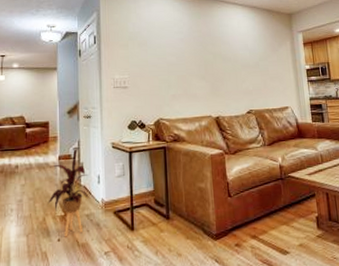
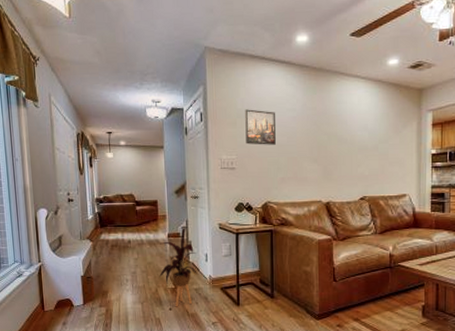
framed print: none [136,32,166,65] -> present [245,109,276,145]

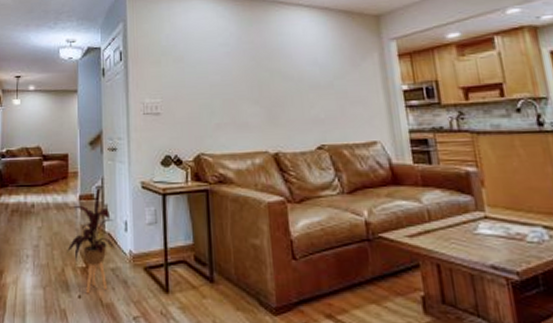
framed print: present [245,109,276,145] -> none [170,45,208,86]

